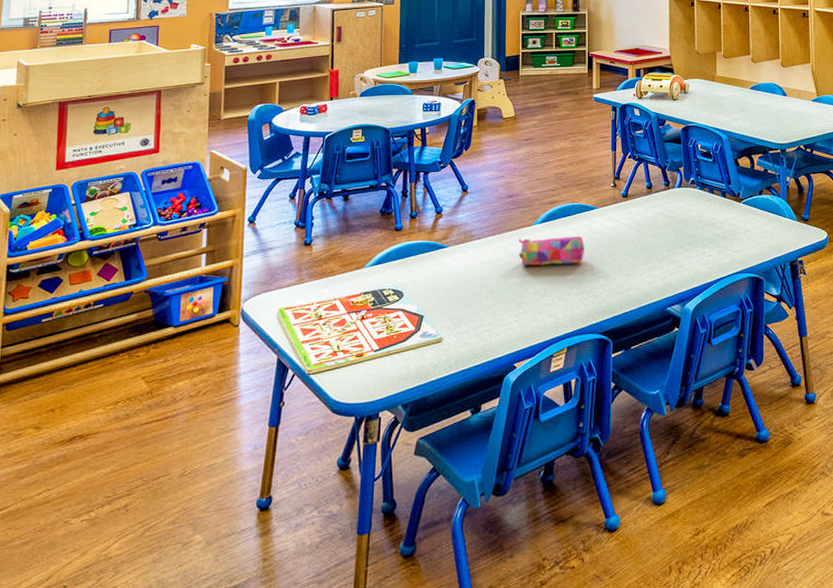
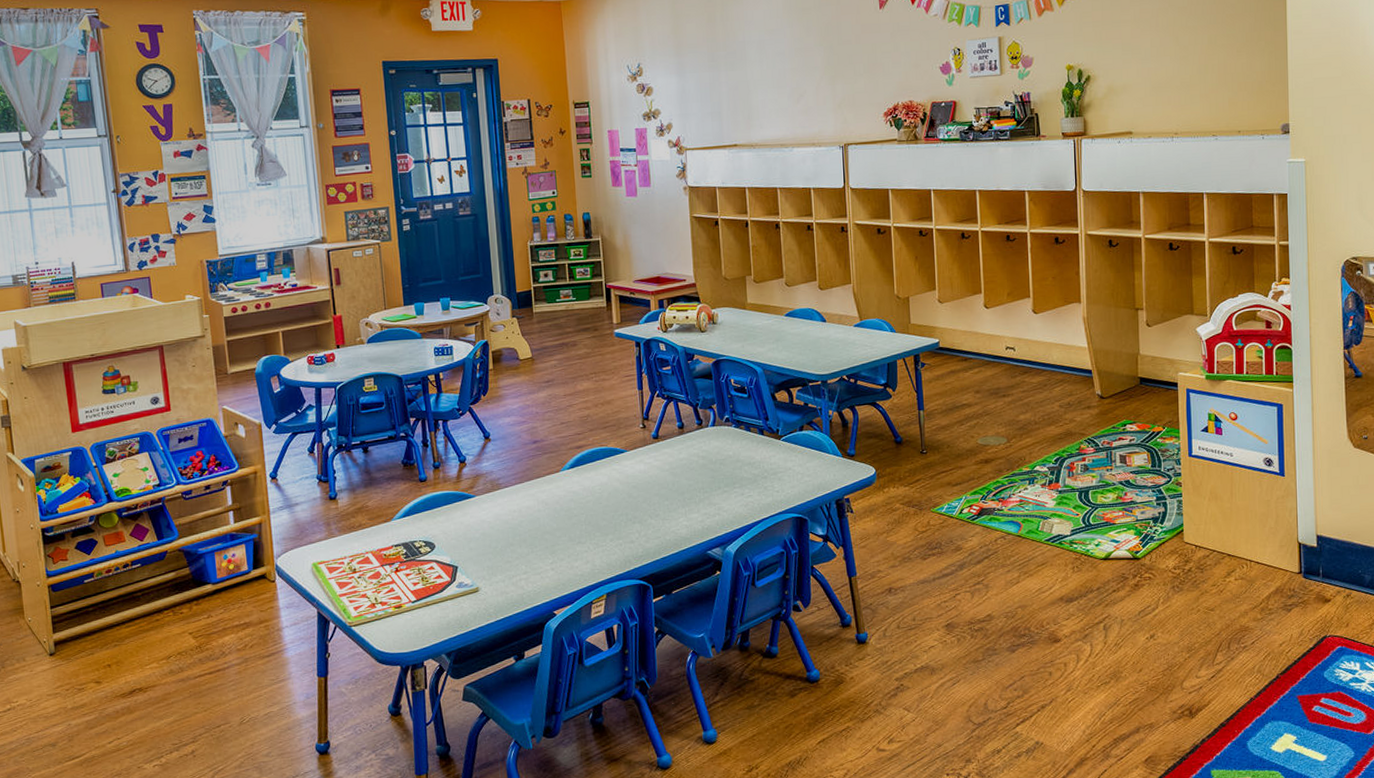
pencil case: present [518,236,584,266] -> none [547,481,617,513]

